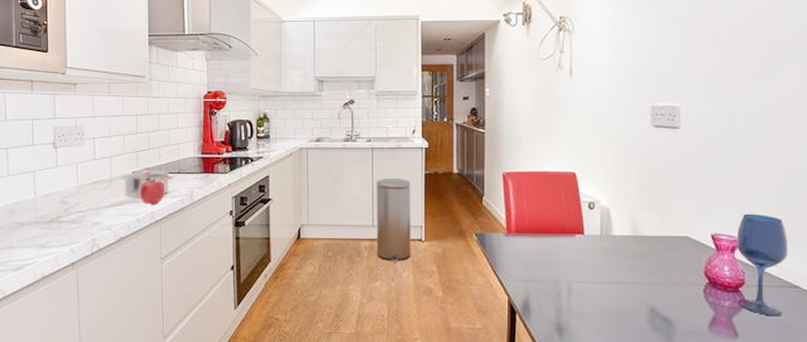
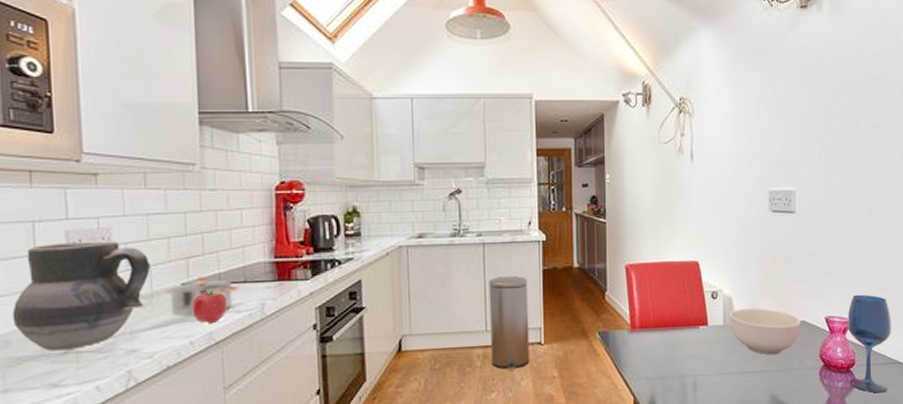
ceramic jug: none [17,136,110,220] -> present [12,241,150,351]
bowl: none [607,220,683,268] -> present [730,308,801,355]

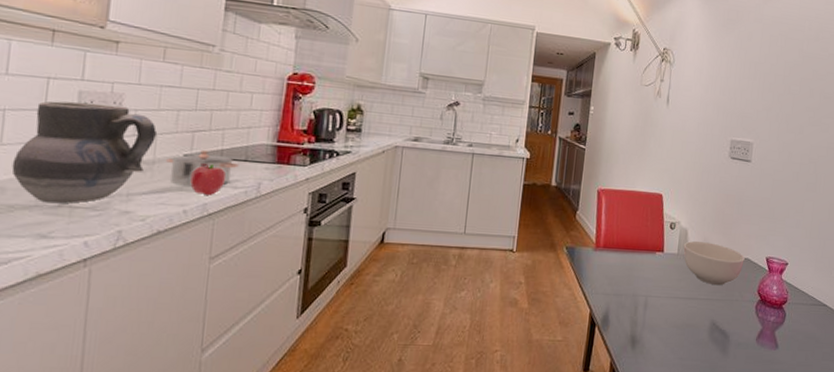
pedal bin: present [489,276,530,370] -> none [465,185,509,272]
wineglass: present [847,294,891,393] -> none [781,240,823,330]

